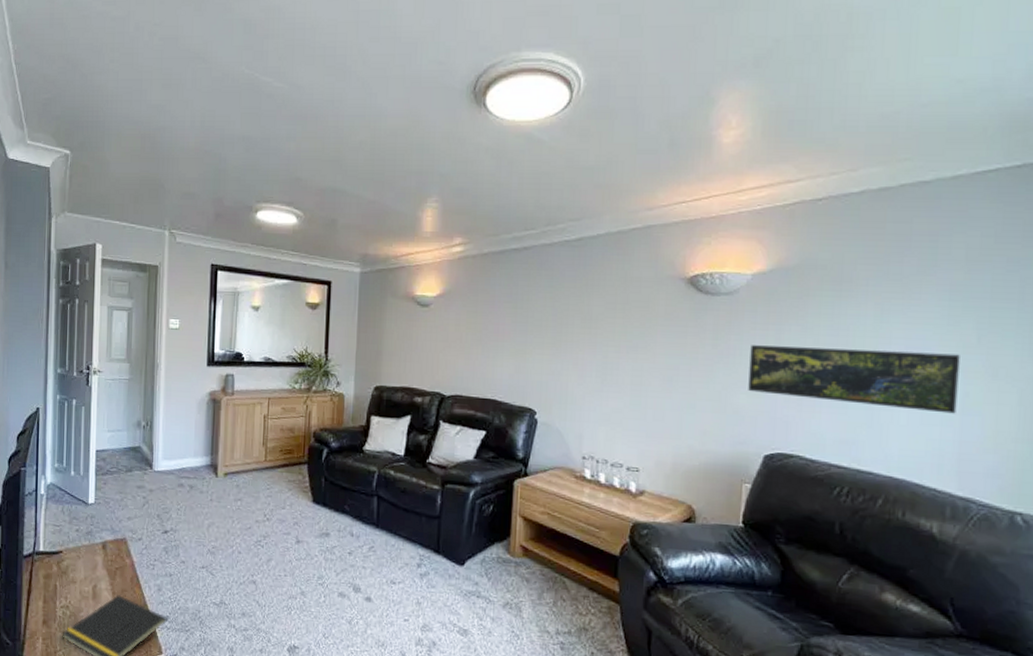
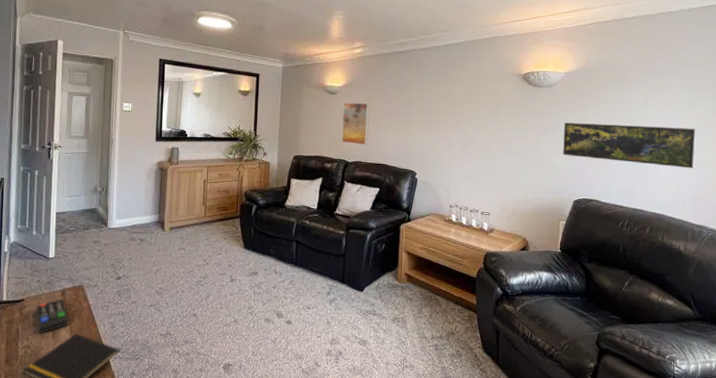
remote control: none [75,552,111,593] -> present [36,298,70,334]
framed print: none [436,317,473,374] -> present [342,102,370,145]

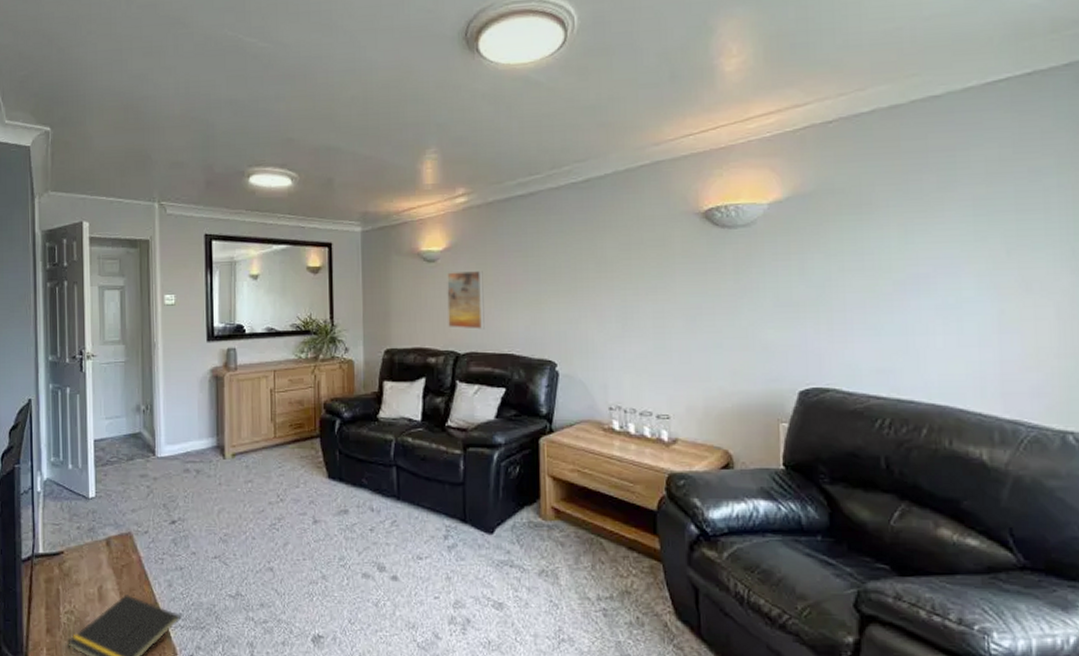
remote control: present [36,298,70,334] -> none [78,549,118,596]
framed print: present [563,123,695,169] -> none [774,271,994,333]

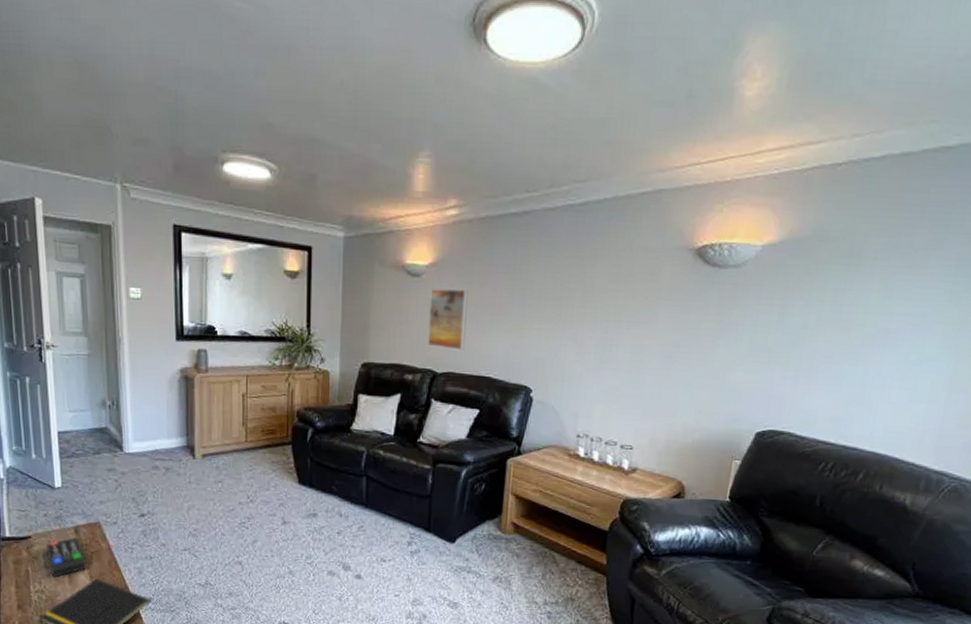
remote control: none [78,549,118,596] -> present [47,536,87,578]

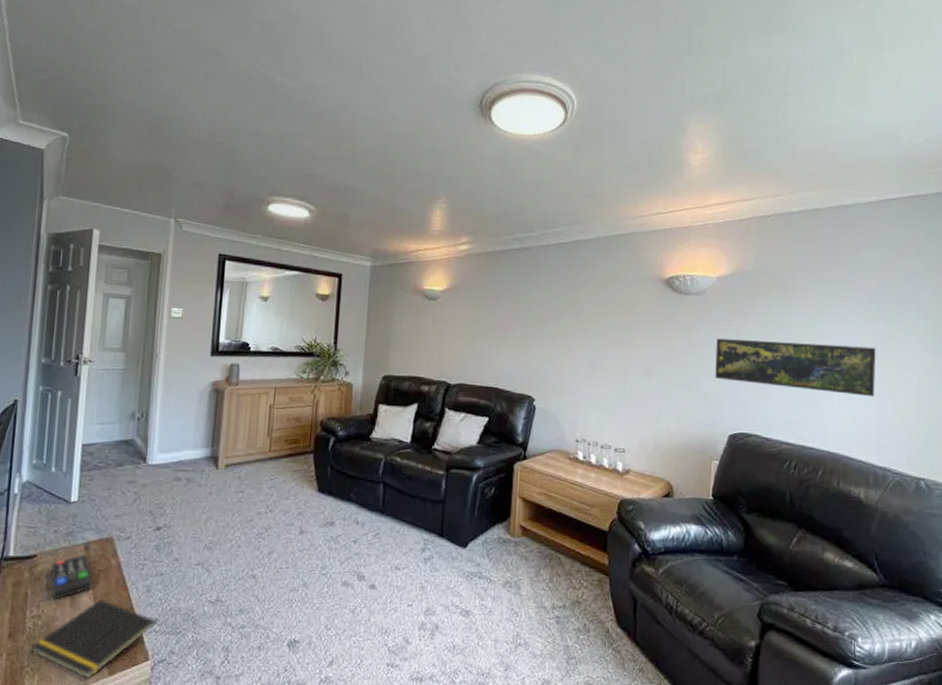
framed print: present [428,289,468,350] -> none [442,310,478,364]
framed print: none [747,321,956,391] -> present [715,338,876,397]

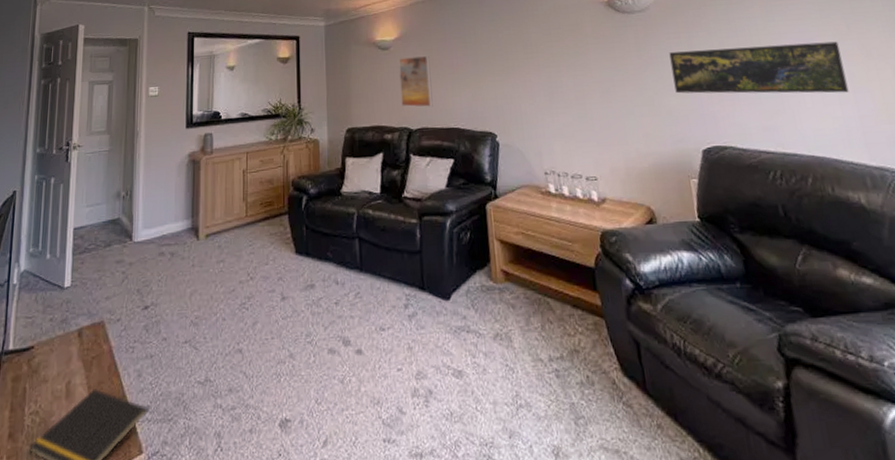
remote control: present [51,553,94,600] -> none [47,340,87,393]
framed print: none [442,310,478,364] -> present [398,55,433,107]

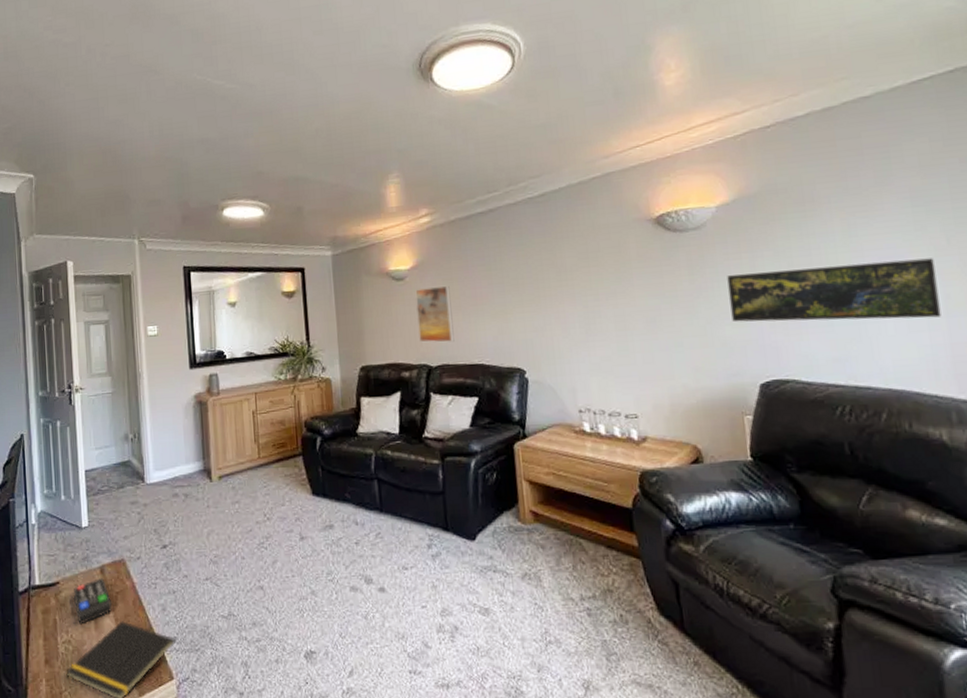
remote control: none [47,340,87,393] -> present [74,577,113,625]

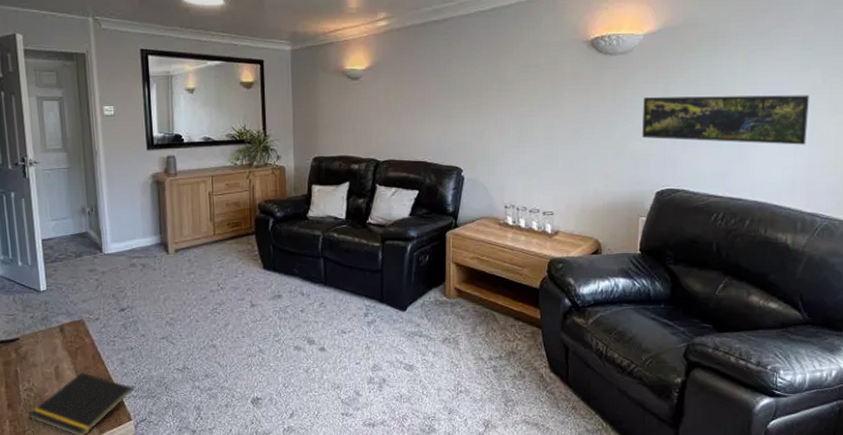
remote control: present [74,577,113,625] -> none [34,335,73,375]
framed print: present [415,285,455,343] -> none [369,87,402,140]

